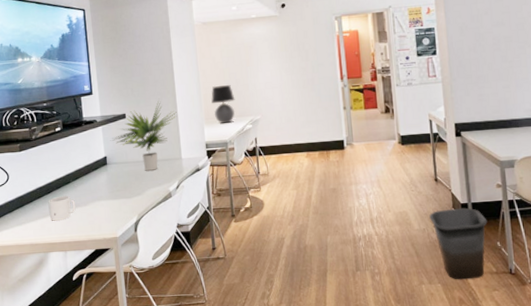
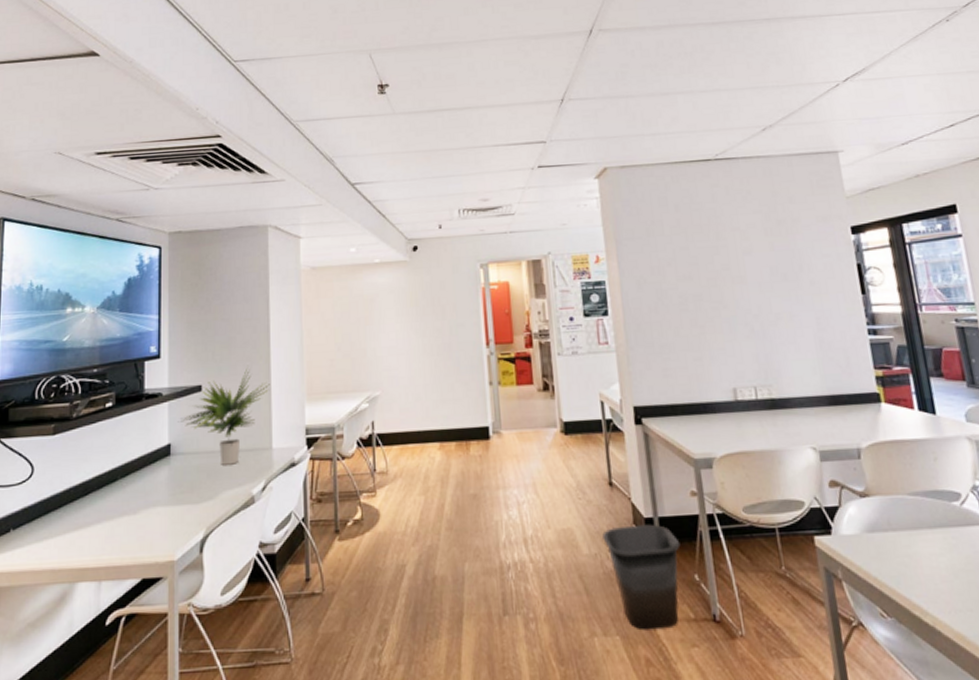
mug: present [48,195,76,221] -> none [83,498,122,536]
table lamp: present [211,84,235,124] -> none [317,348,348,402]

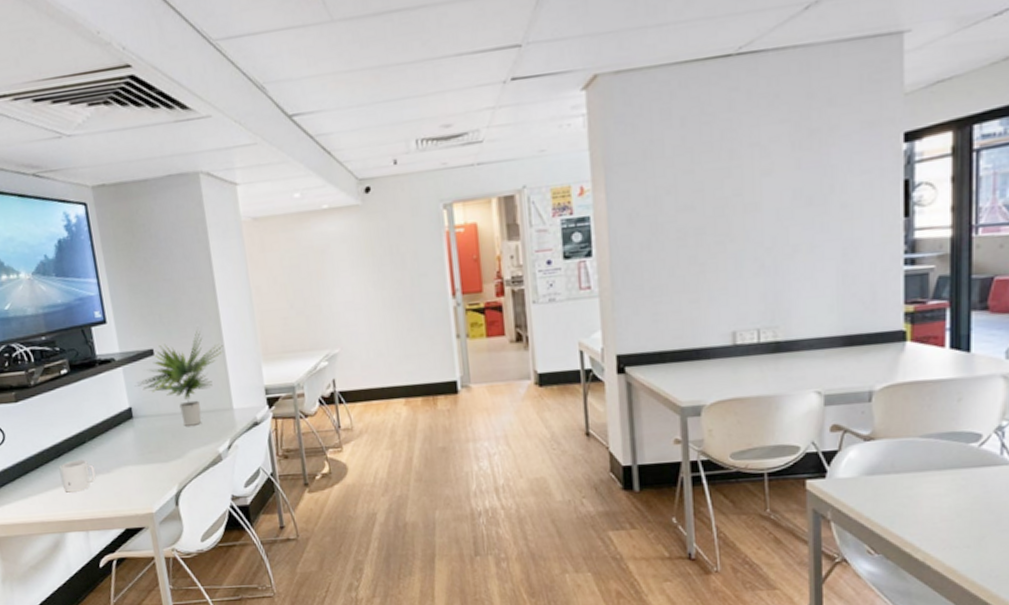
mug: none [83,498,122,536] -> present [58,459,97,493]
waste bin: present [602,524,680,629] -> none [577,471,659,567]

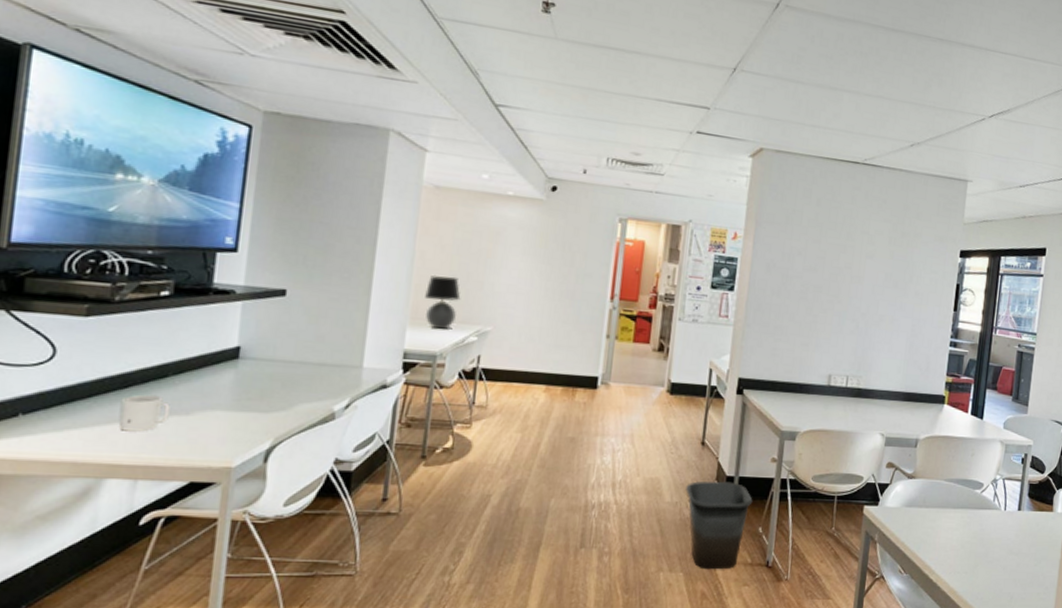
plant: present [135,331,223,426] -> none [252,281,369,378]
table lamp: none [269,305,304,361] -> present [425,274,461,330]
waste bin: none [577,471,659,567] -> present [686,481,753,569]

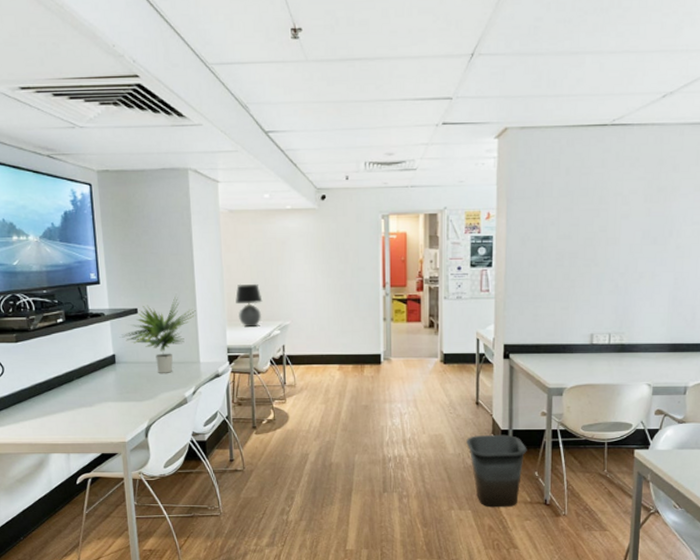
mug: present [118,394,171,432] -> none [48,394,81,420]
plant: none [252,281,369,378] -> present [119,297,196,373]

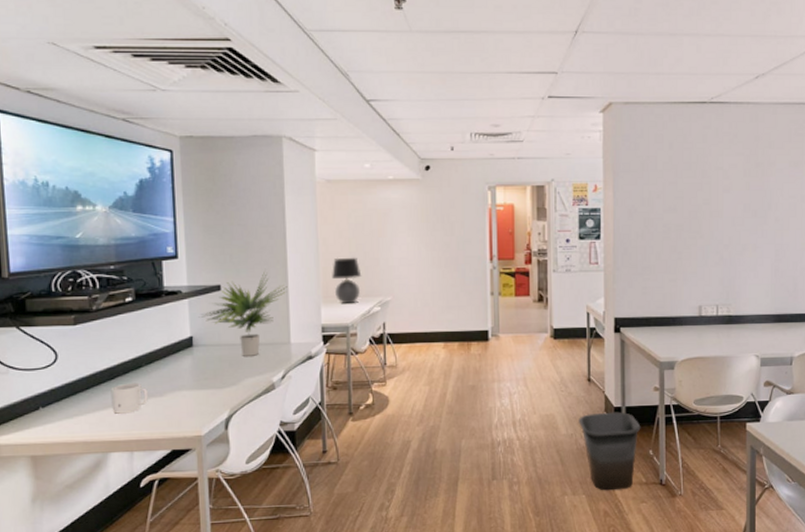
mug: none [48,394,81,420] -> present [110,382,149,414]

